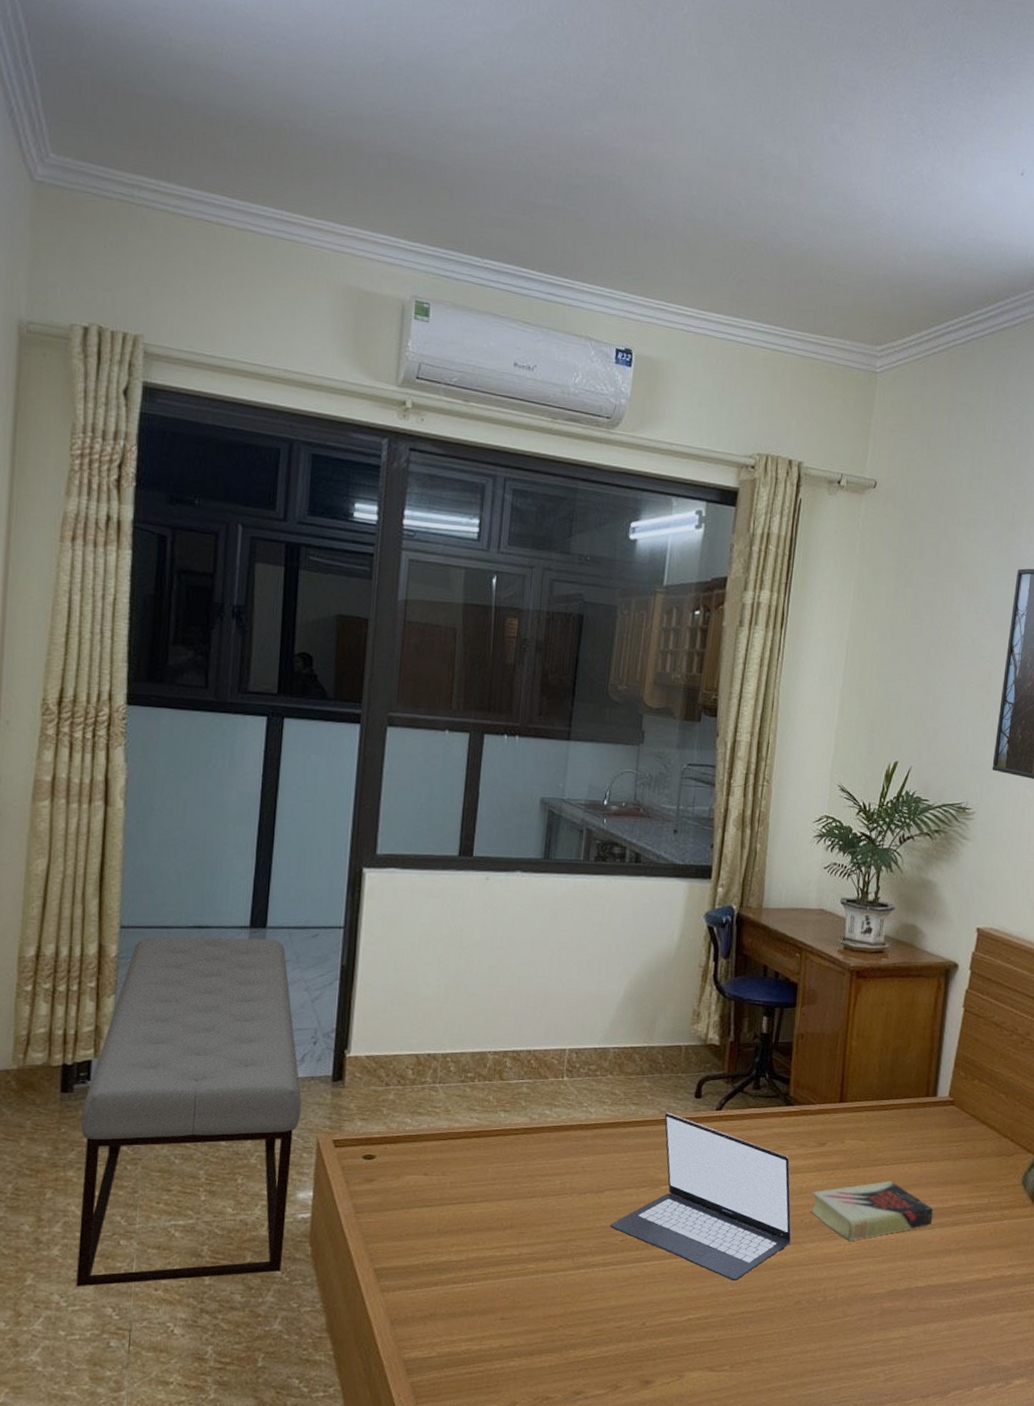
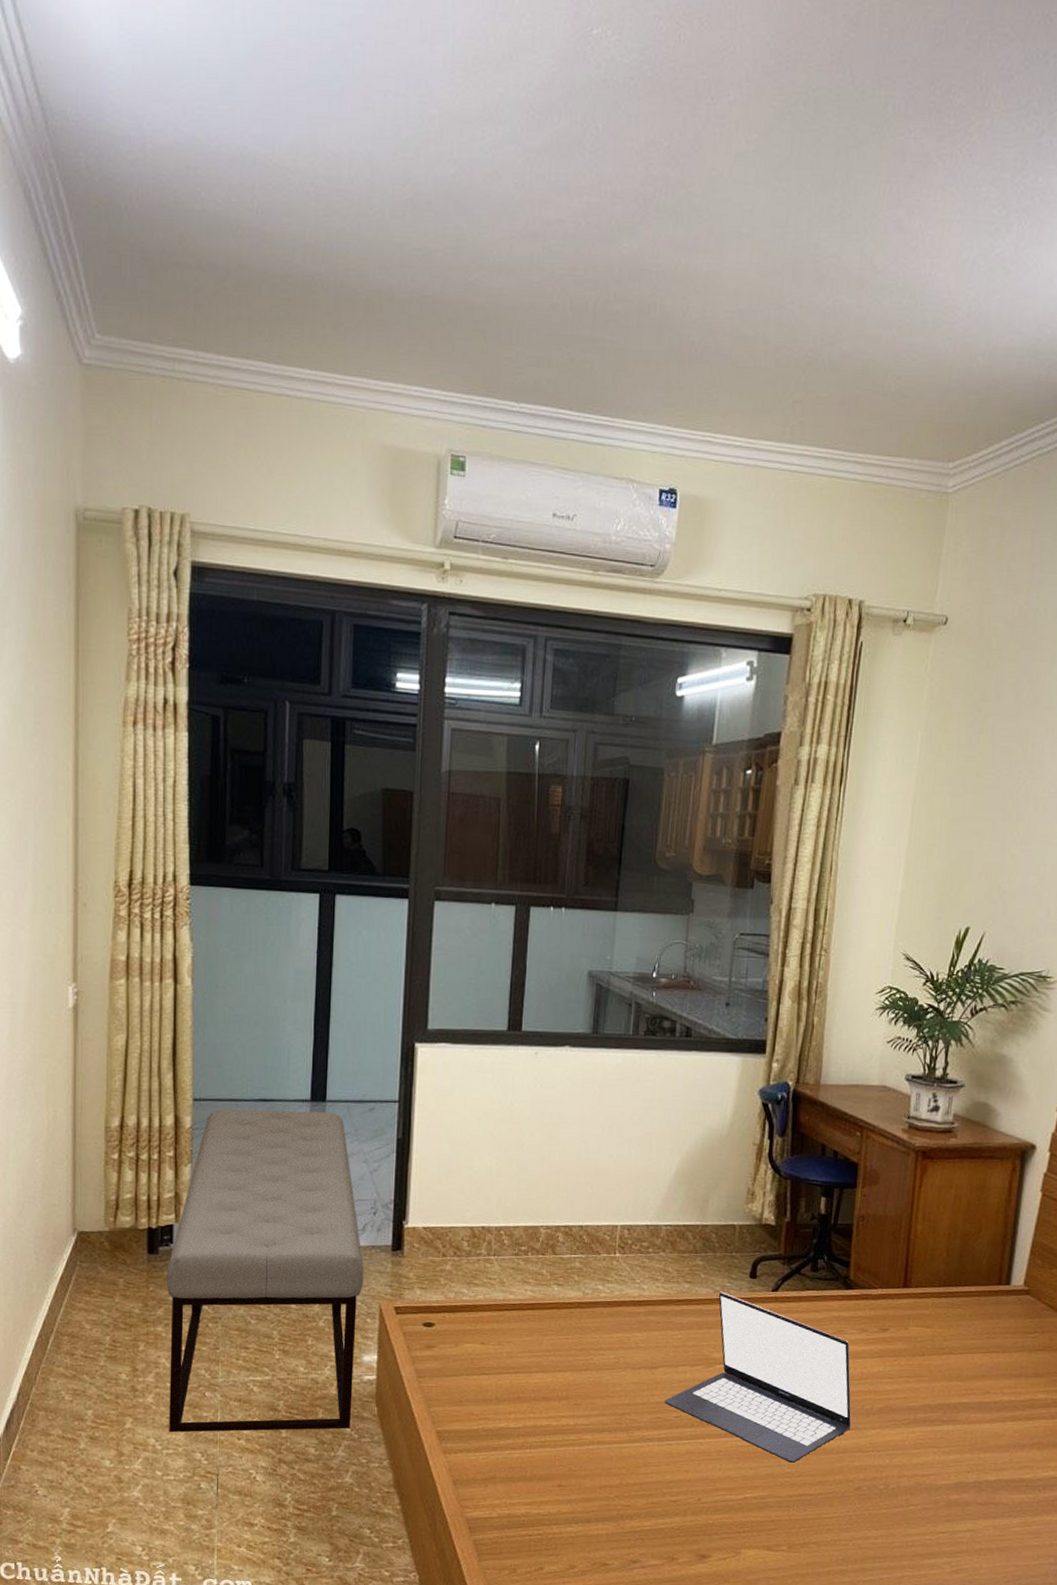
book: present [810,1181,934,1241] -> none [871,1370,1006,1430]

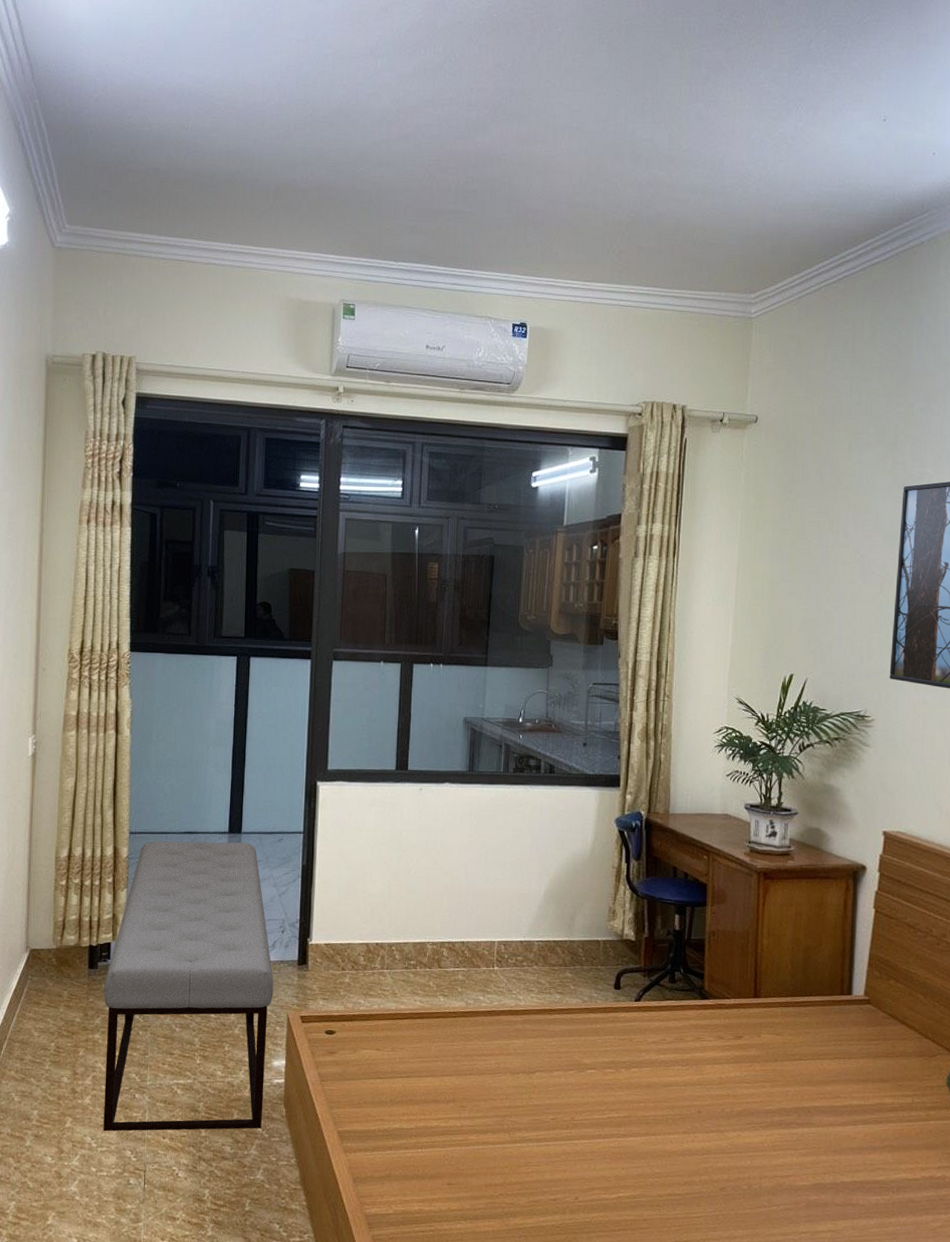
laptop: present [664,1291,852,1463] -> none [541,1001,714,1163]

